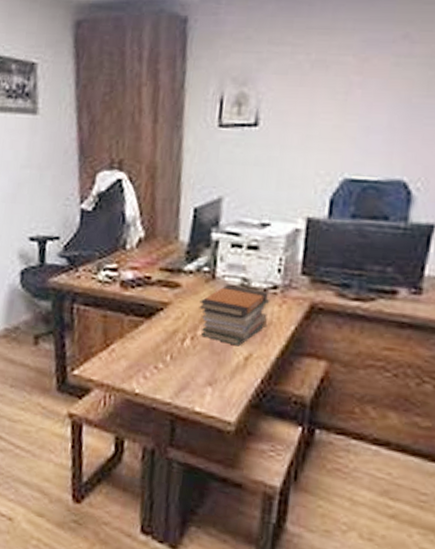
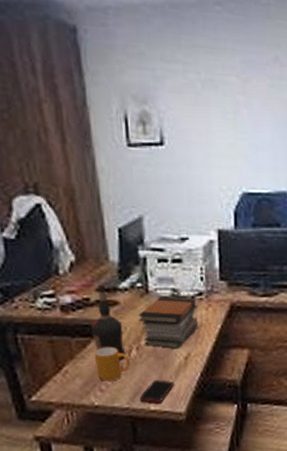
mug: none [144,330,182,370] -> present [94,346,131,382]
liquor bottle: none [146,264,181,348] -> present [91,284,126,360]
cell phone: none [184,377,227,405] -> present [139,380,174,404]

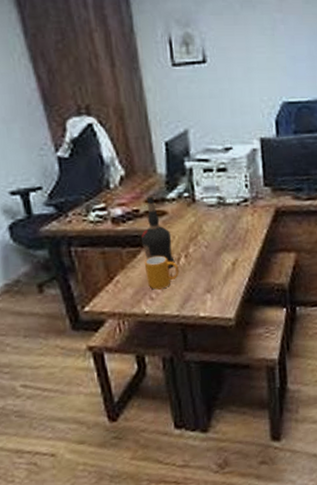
book stack: present [138,297,198,349] -> none [186,204,244,255]
cell phone: present [139,380,174,404] -> none [189,286,223,310]

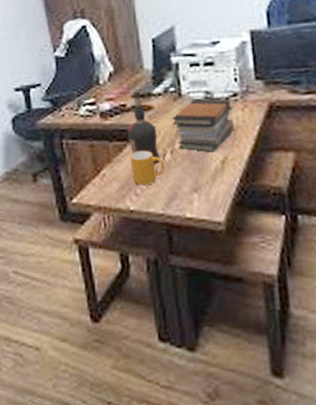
book stack: none [186,204,244,255] -> present [172,99,234,152]

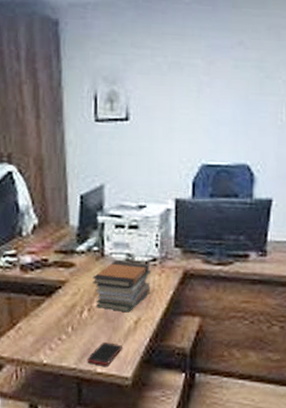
liquor bottle: present [127,91,161,164] -> none [46,247,78,320]
mug: present [130,150,165,186] -> none [47,306,81,340]
cell phone: none [174,185,211,211] -> present [87,342,122,366]

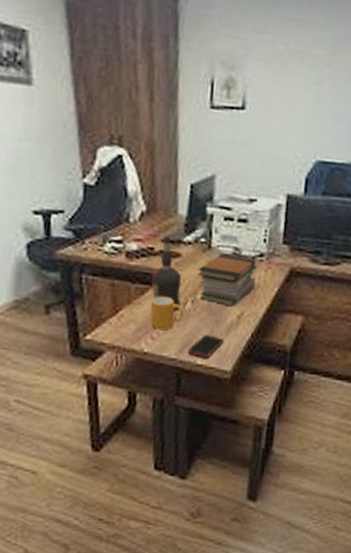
liquor bottle: none [46,247,78,320] -> present [151,236,182,311]
mug: none [47,306,81,340] -> present [150,296,184,330]

